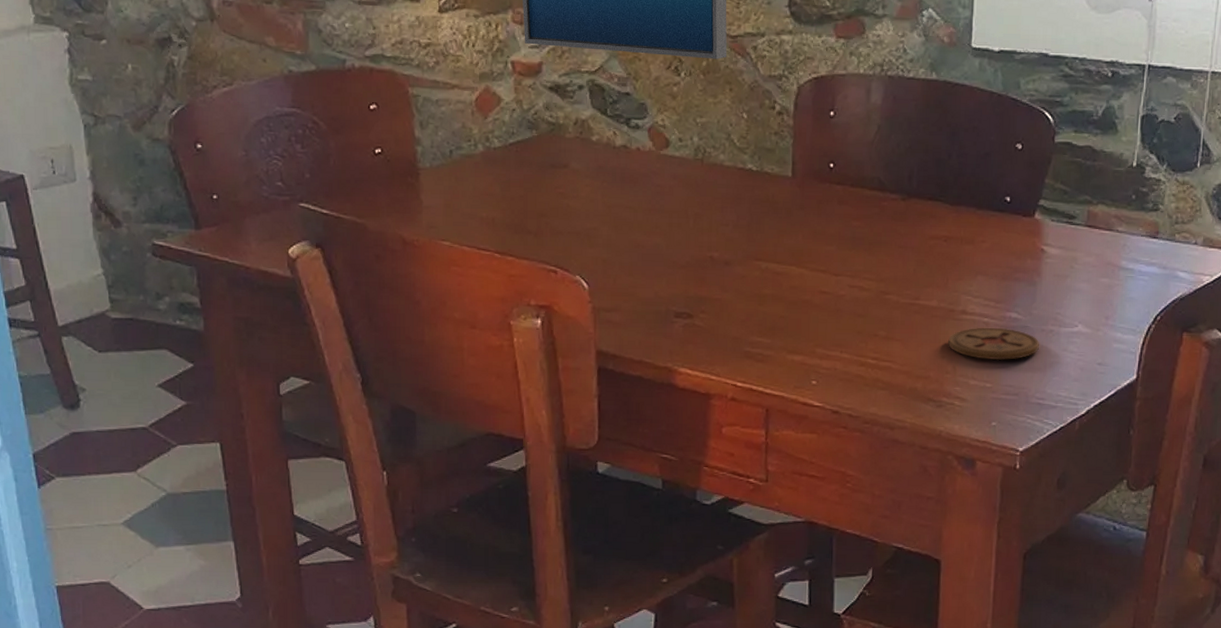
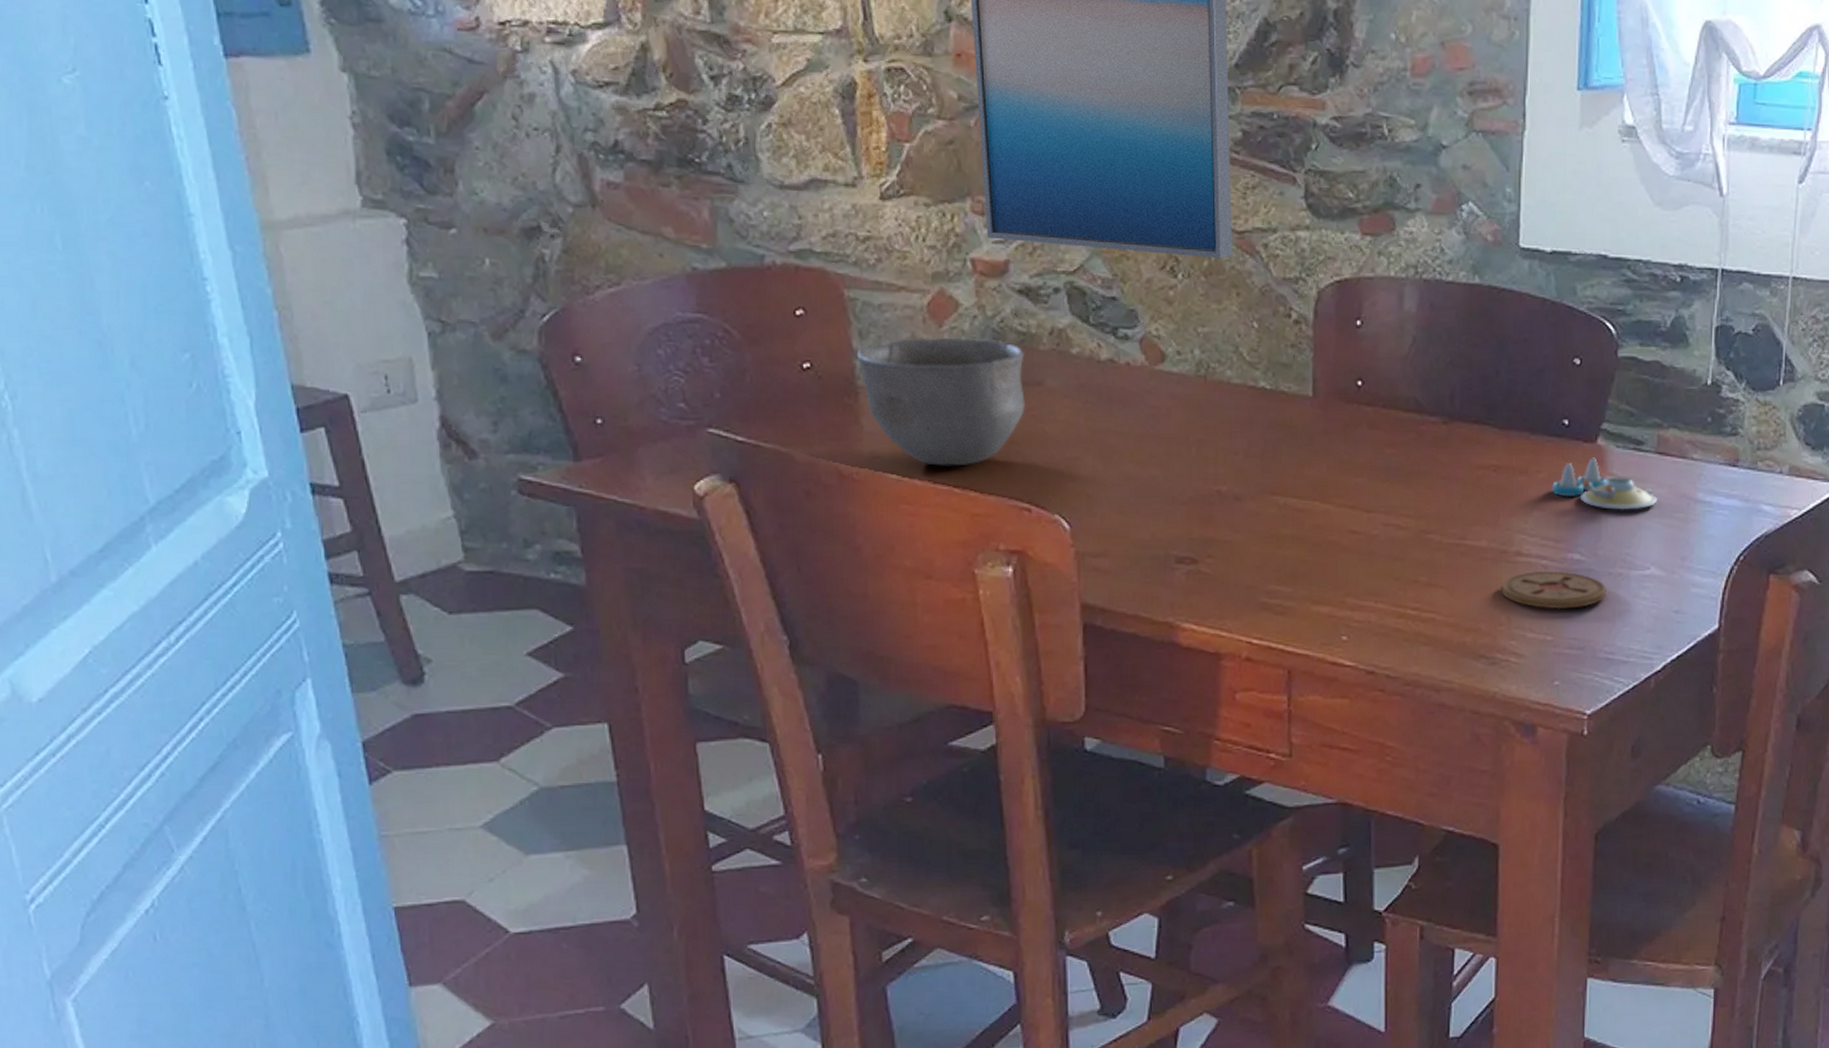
bowl: none [418,127,554,235] -> present [856,336,1026,466]
salt and pepper shaker set: none [995,230,1086,276] -> present [1552,457,1657,510]

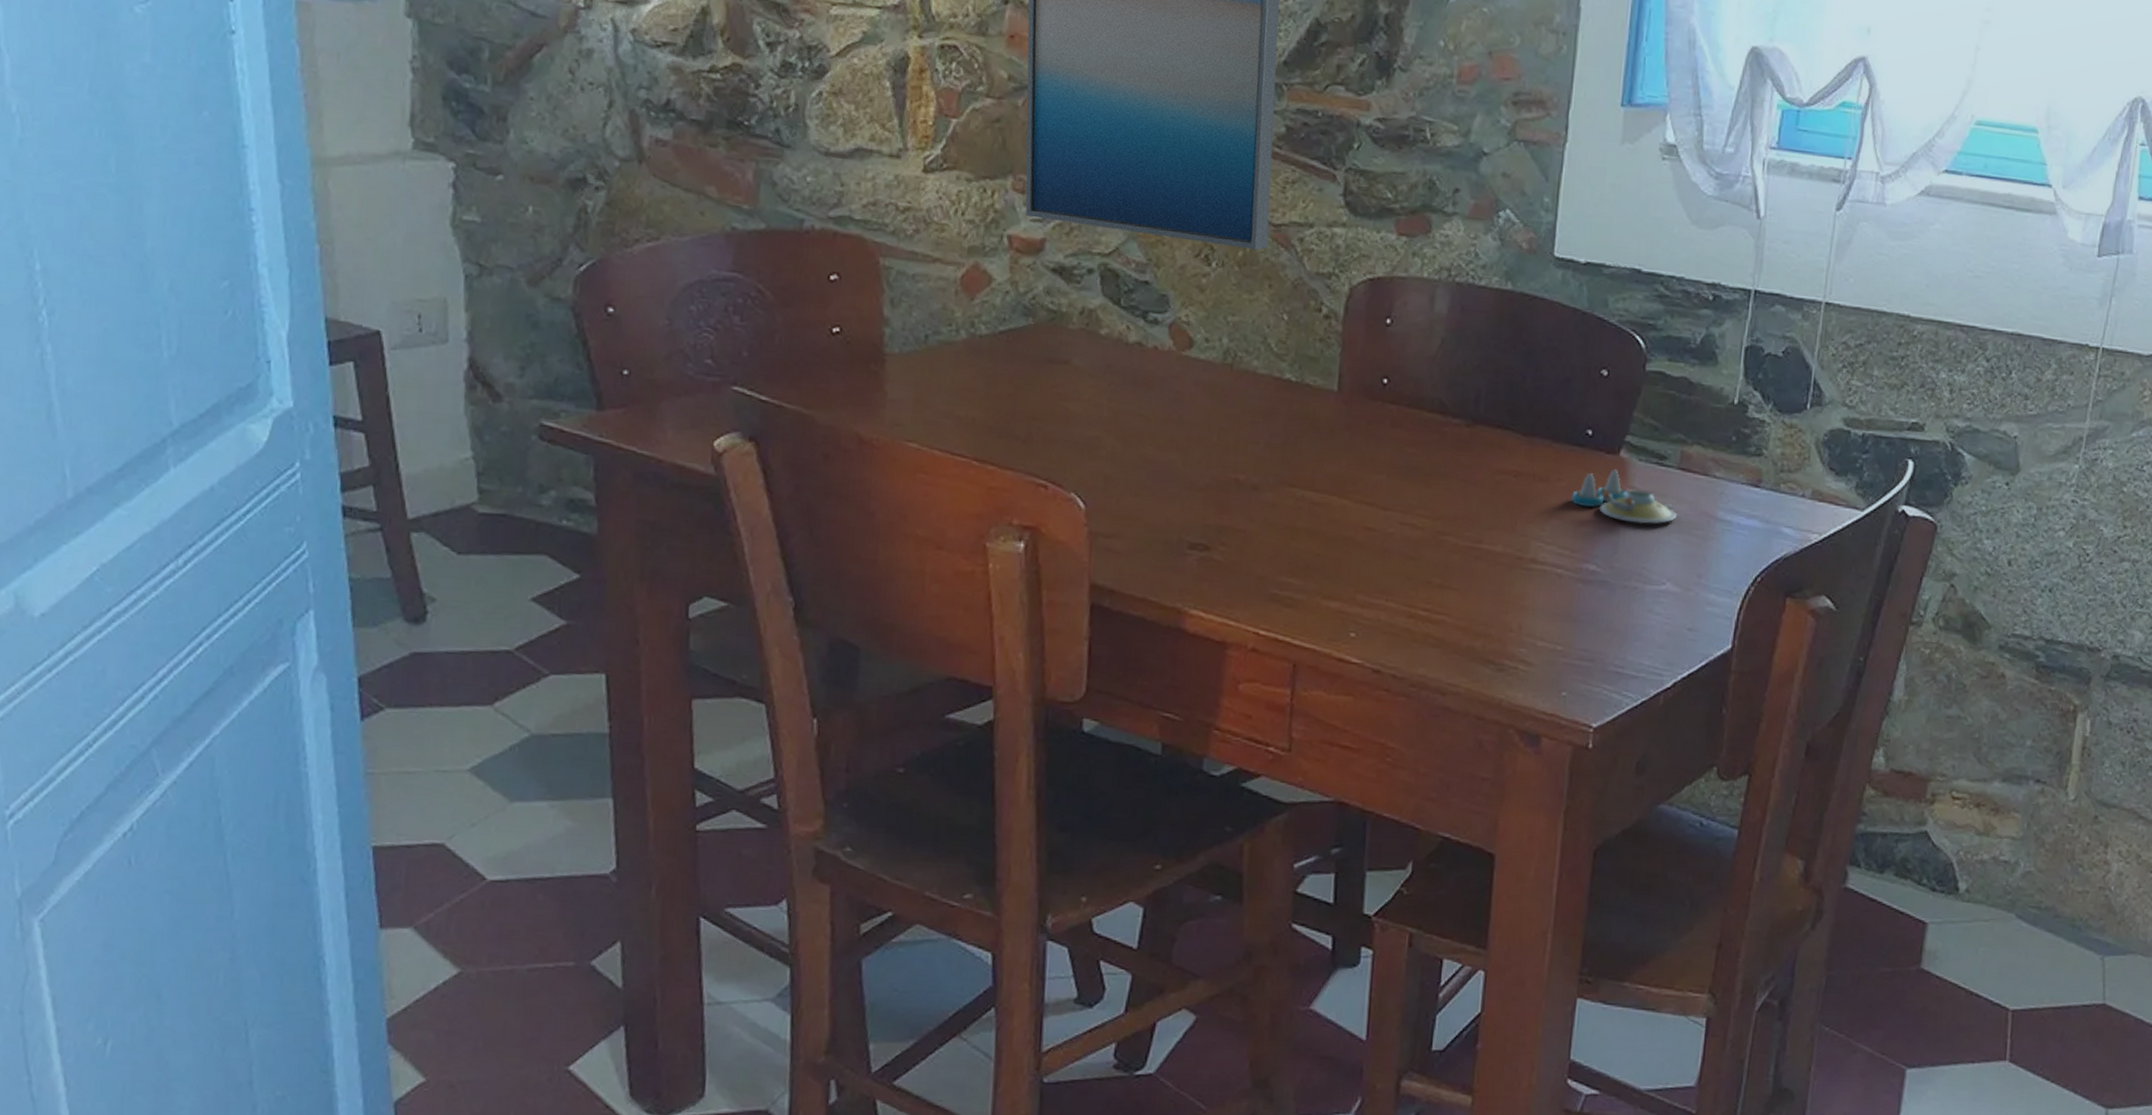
bowl: present [856,336,1026,466] -> none [886,309,1053,439]
coaster: present [1501,570,1606,610] -> none [1514,579,1620,620]

